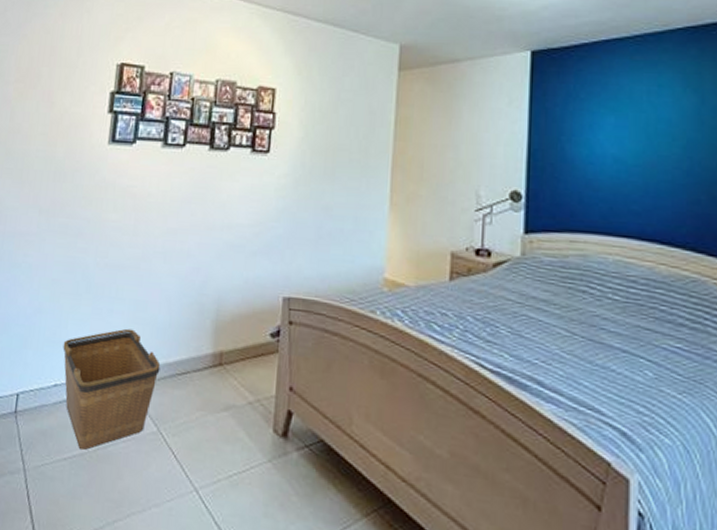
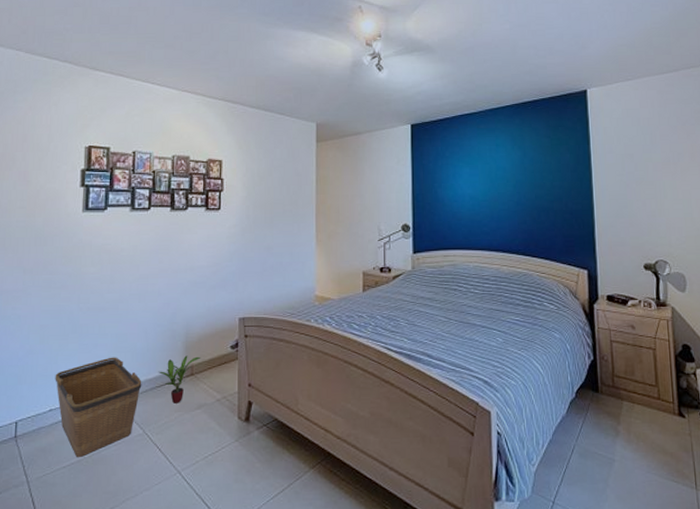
potted plant: none [180,338,233,400] -> present [158,355,201,403]

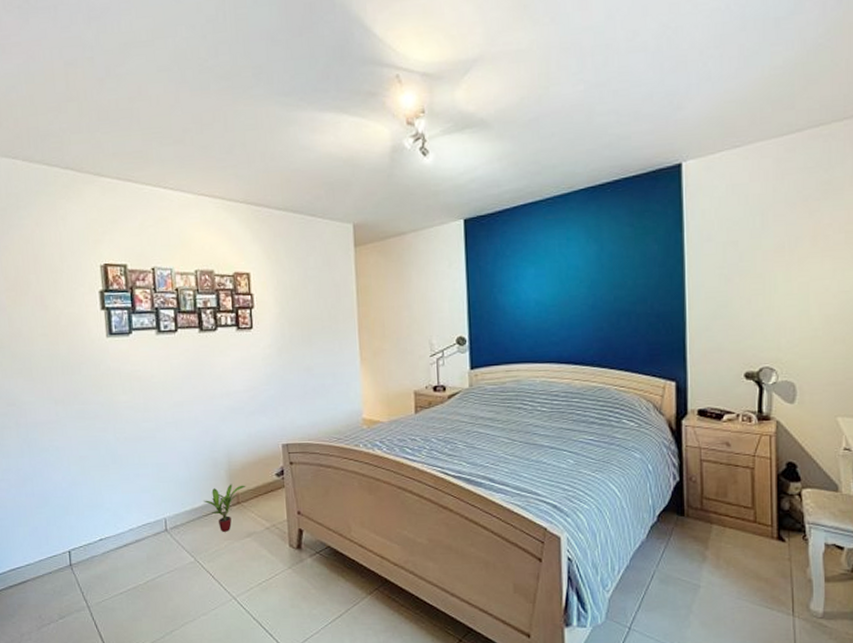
bicycle basket: present [55,357,142,457] -> none [101,486,189,584]

